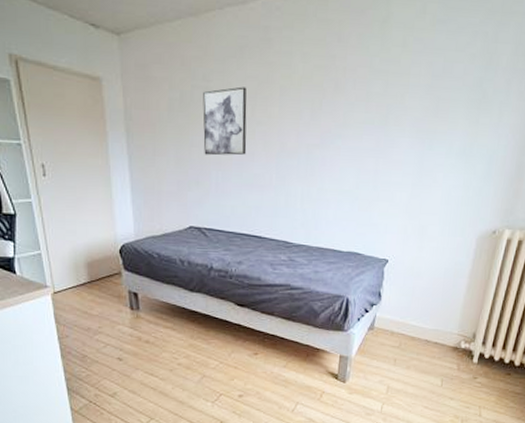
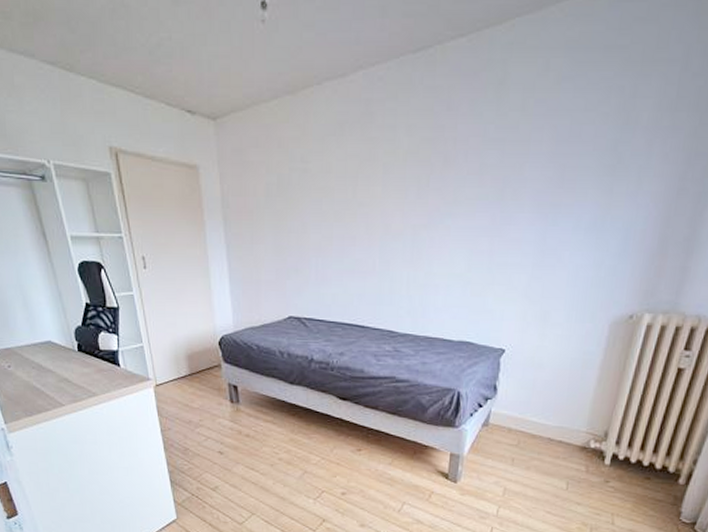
wall art: present [203,86,247,156] -> none [301,166,348,241]

